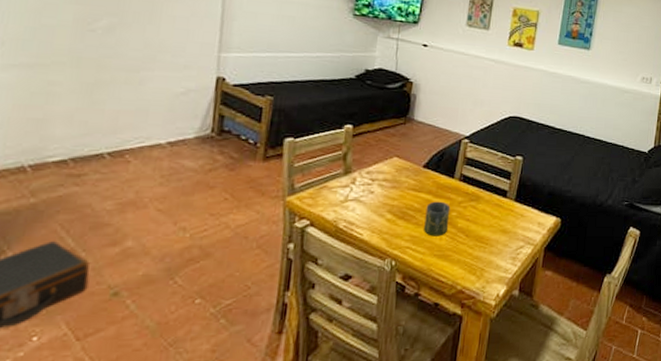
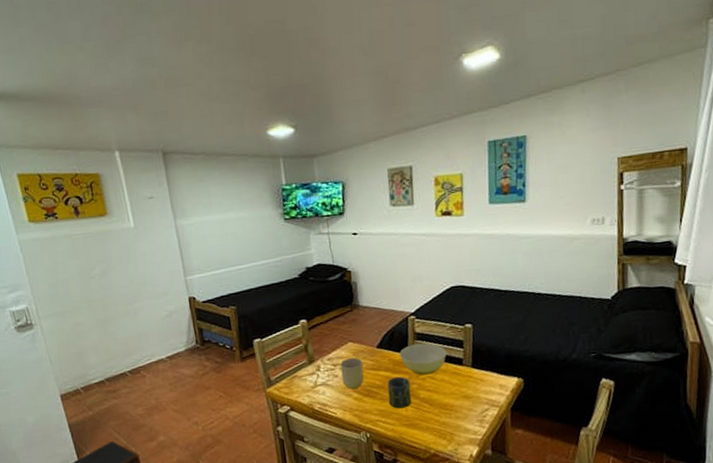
mug: none [377,174,404,210] -> present [340,357,364,390]
bowl: none [445,169,494,203] -> present [399,343,447,375]

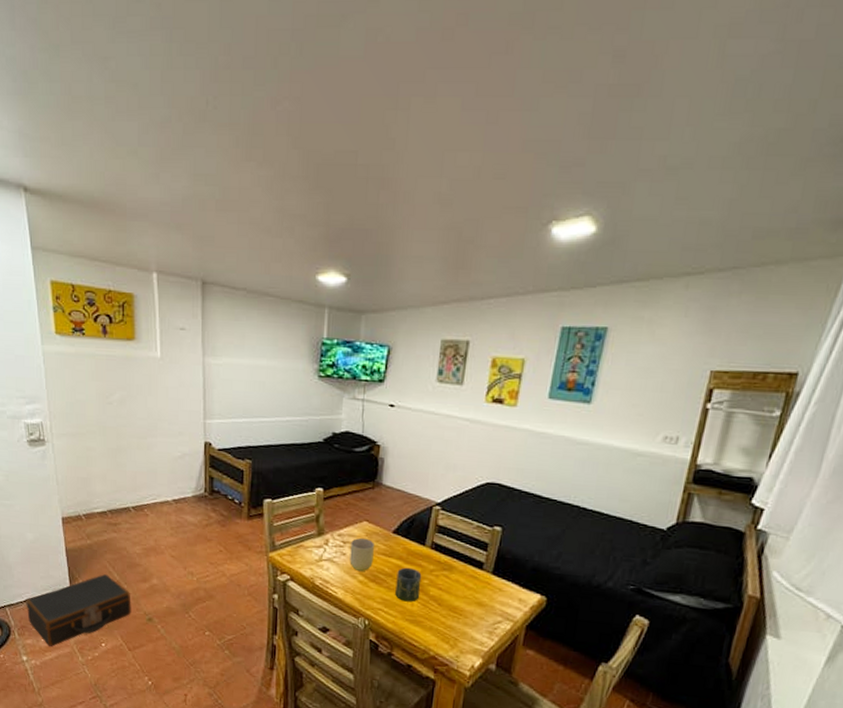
bowl: present [399,343,447,375] -> none [416,537,468,572]

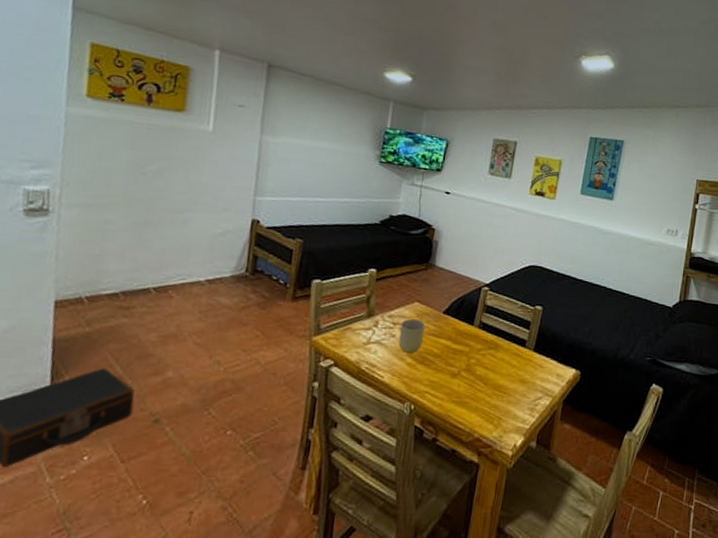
cup: present [395,567,422,602] -> none [443,347,470,383]

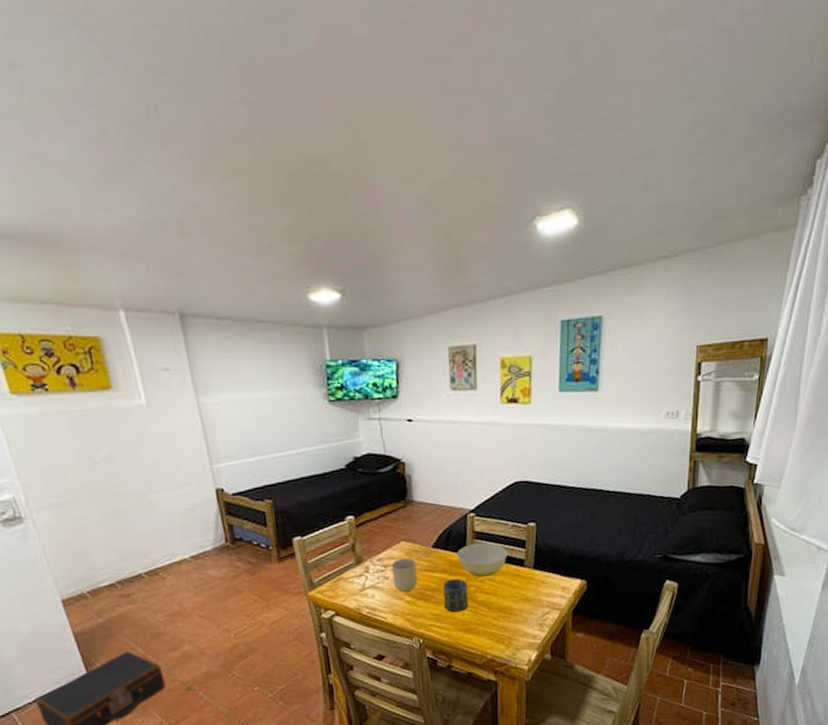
cup: none [443,347,470,383] -> present [443,578,469,613]
bowl: none [464,316,513,351] -> present [457,543,508,577]

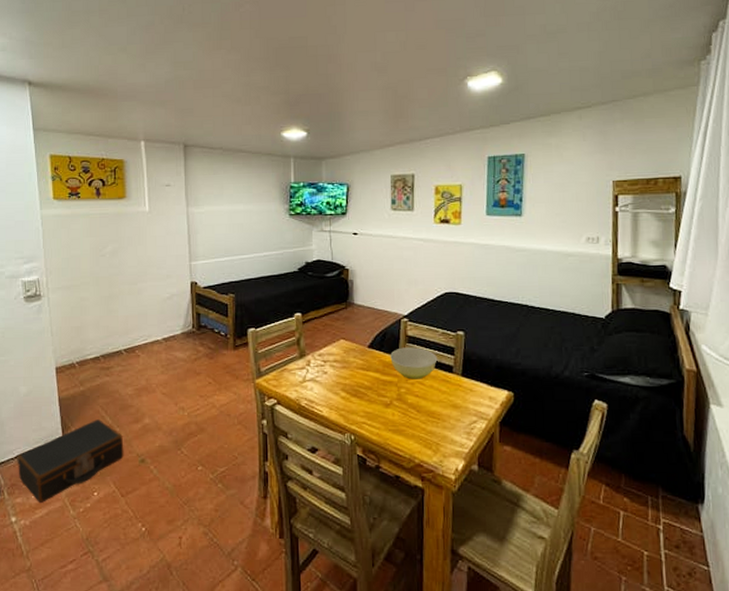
mug: present [392,558,418,593] -> none [331,355,353,388]
cup: present [443,578,469,613] -> none [376,379,399,412]

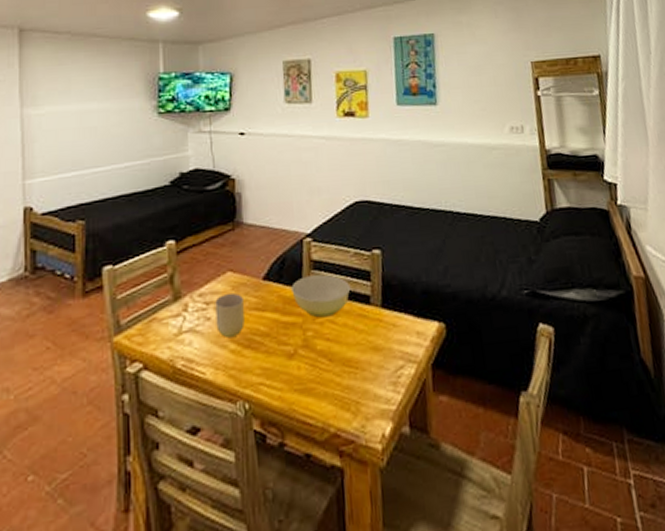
mug: none [331,355,353,388] -> present [215,293,245,338]

